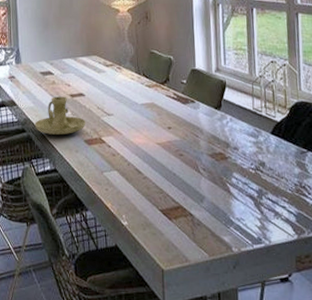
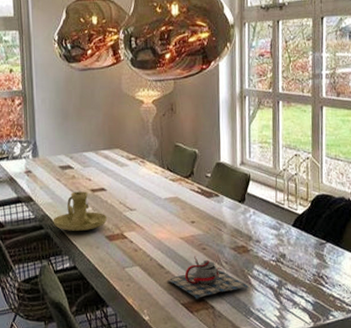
teapot: none [145,161,229,206] -> present [167,255,250,299]

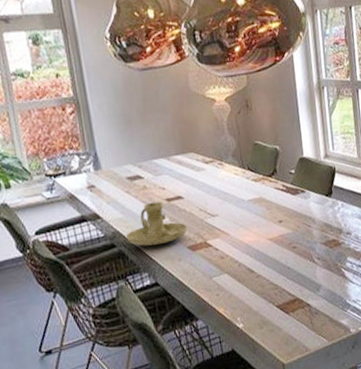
teapot: present [167,255,250,299] -> none [259,255,344,299]

